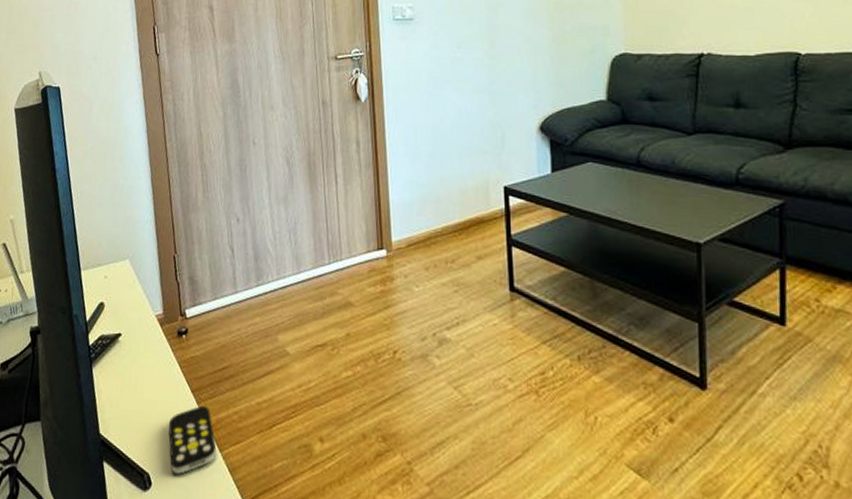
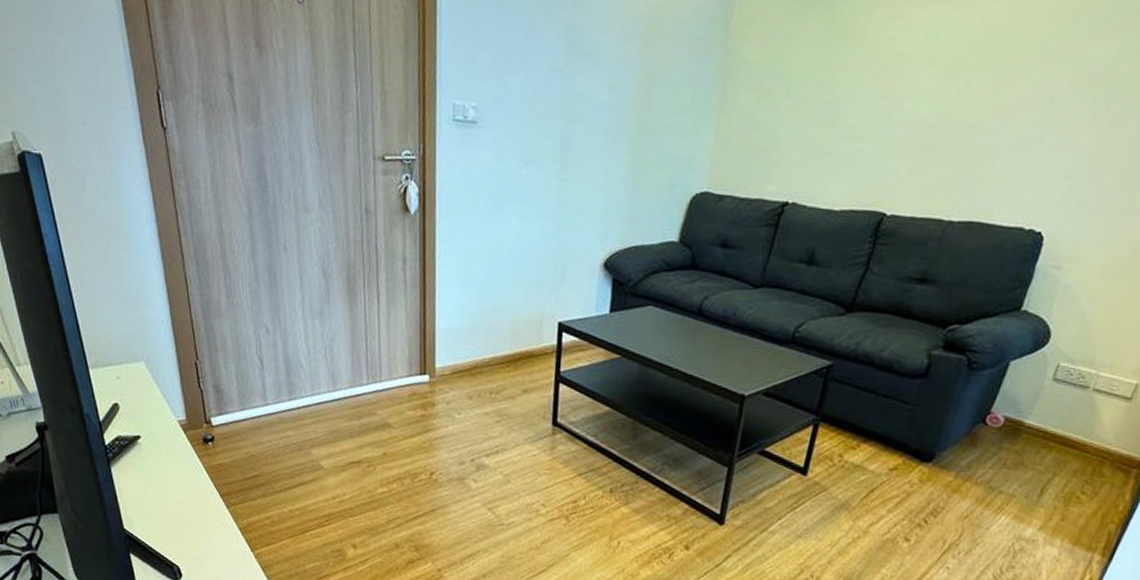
remote control: present [168,405,217,474] -> none [197,509,248,569]

